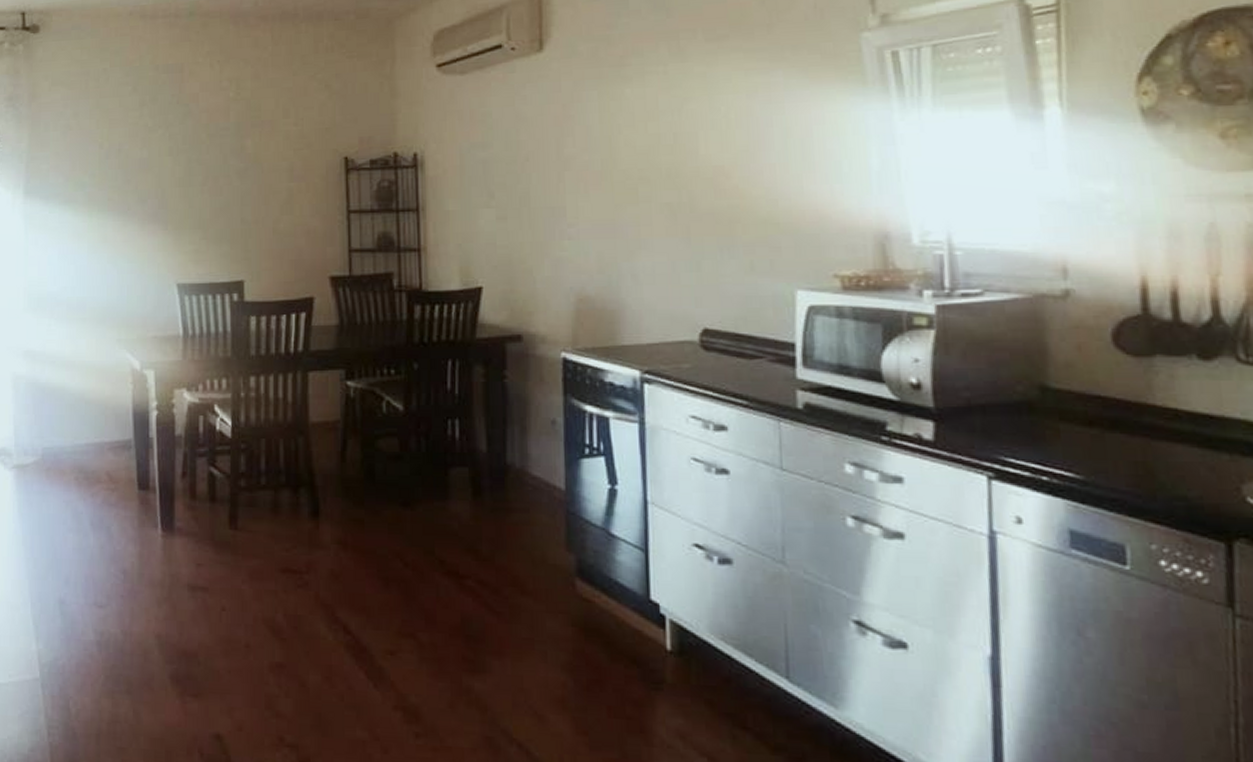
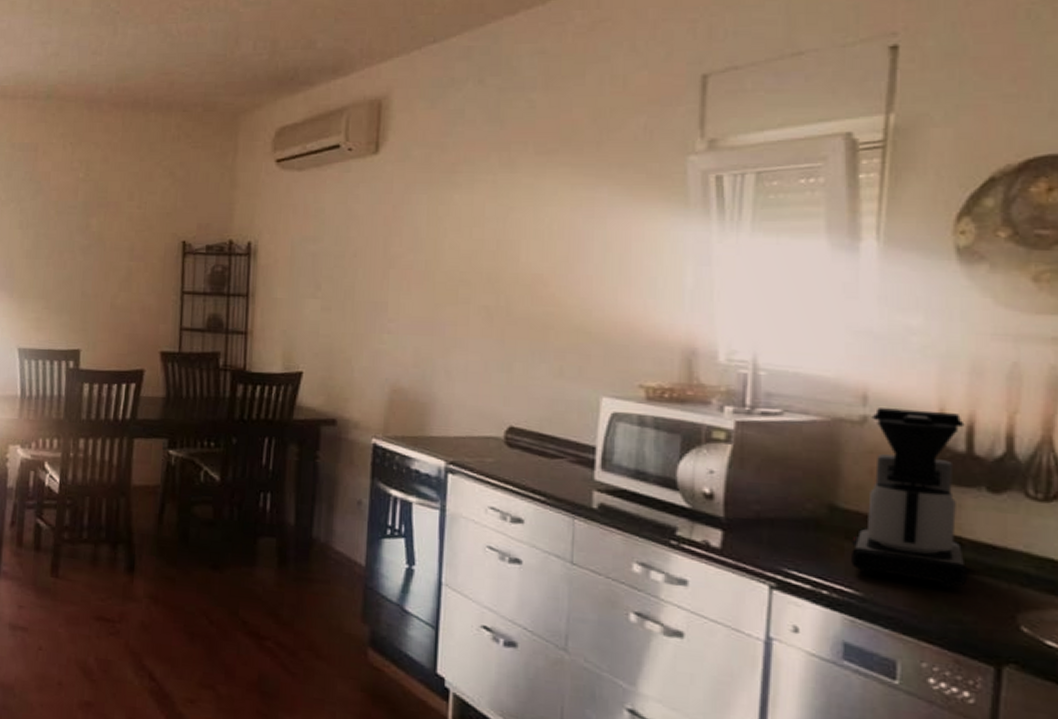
coffee maker: none [1066,279,1189,465] -> present [852,408,968,589]

